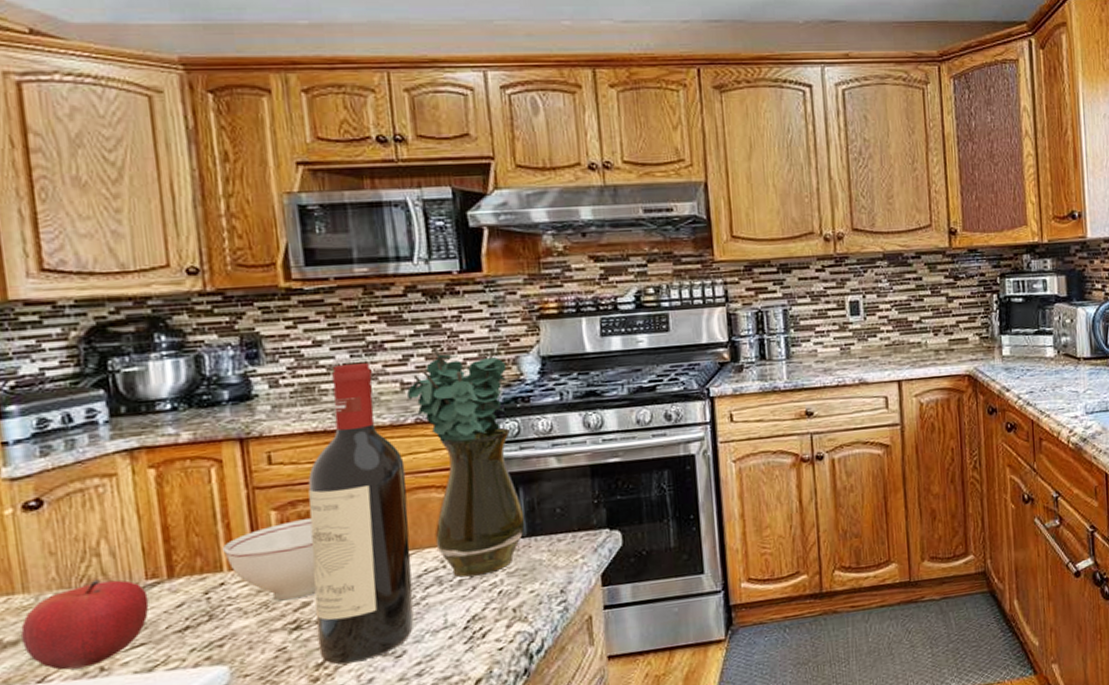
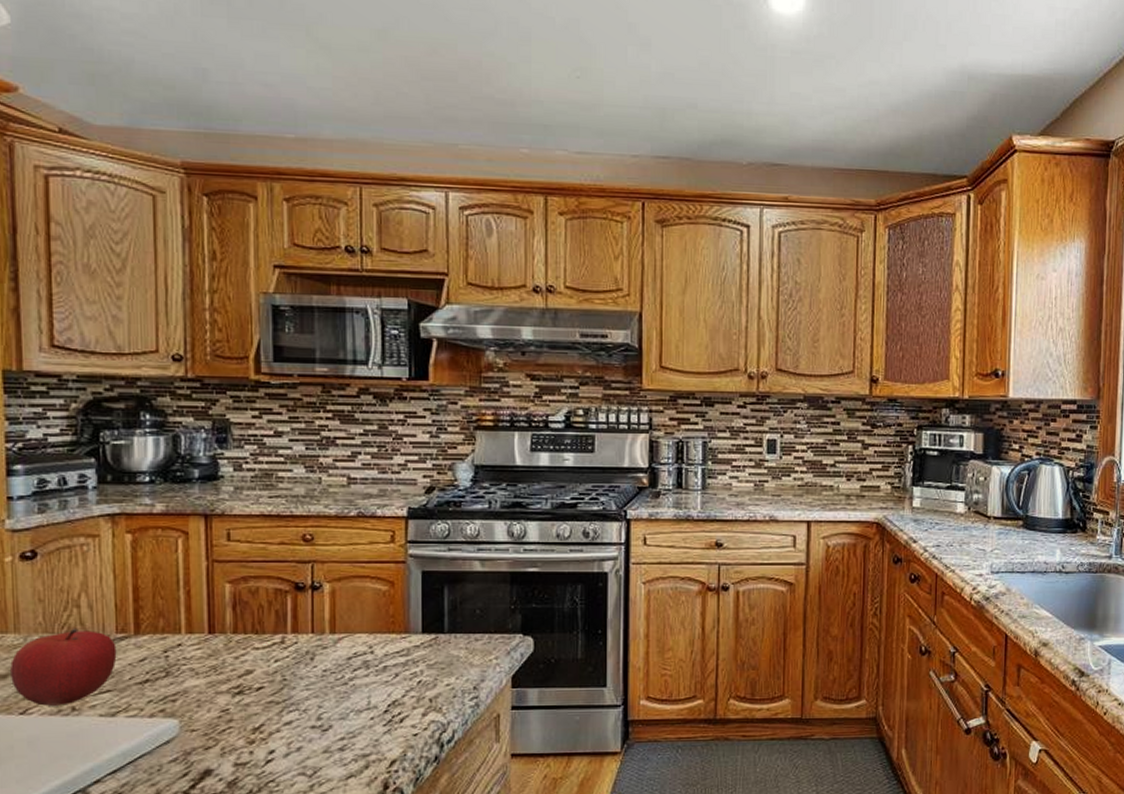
bowl: present [221,518,317,601] -> none [181,594,261,667]
wine bottle: present [307,362,414,665] -> none [256,455,345,731]
vase: present [407,348,525,578] -> none [353,448,447,664]

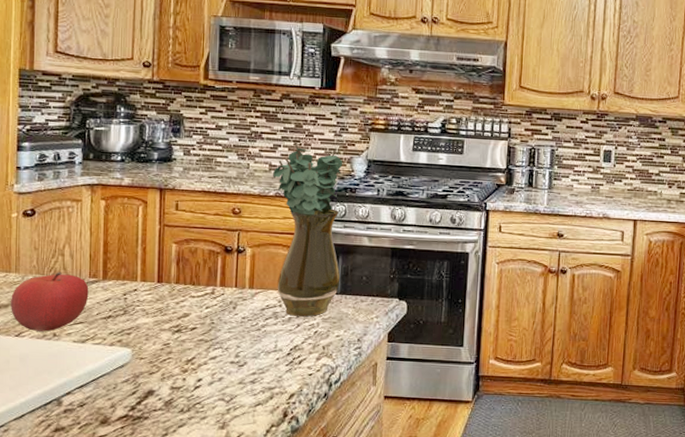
vase: none [353,448,447,664] -> present [273,143,343,317]

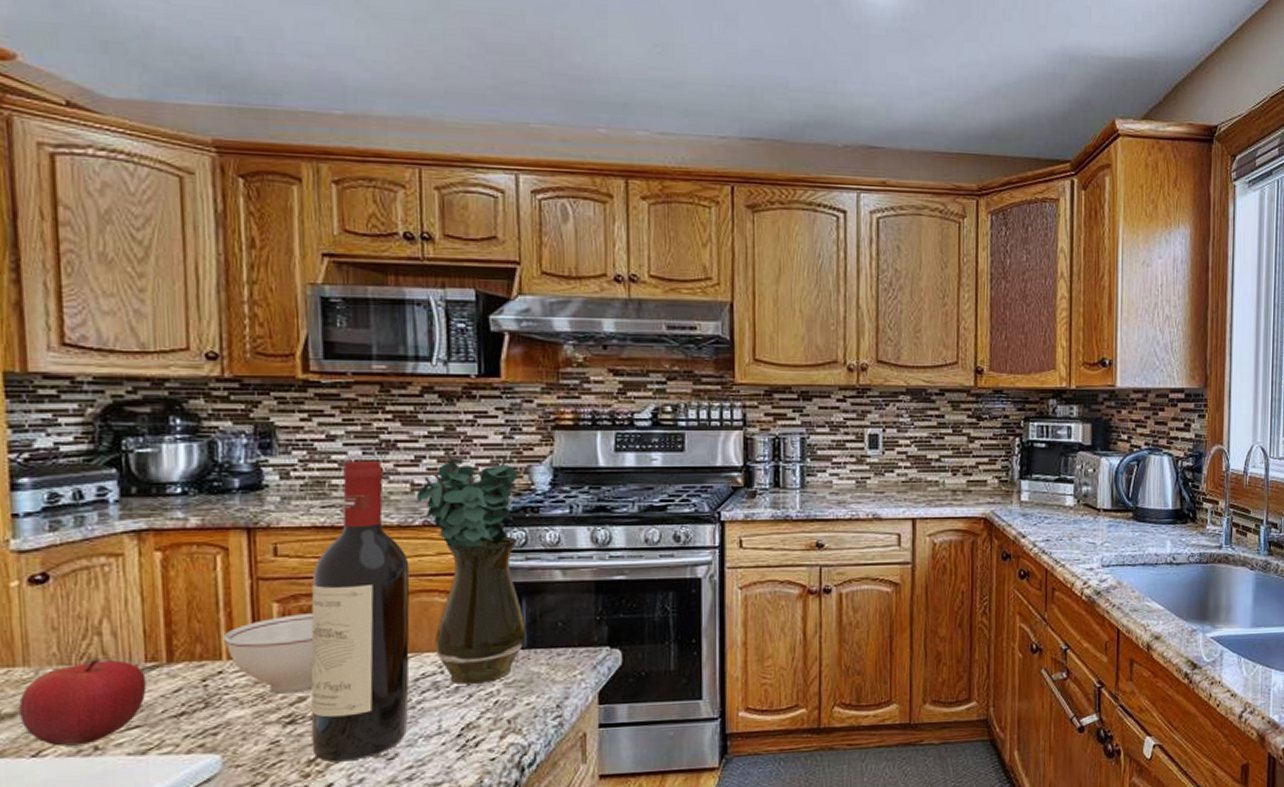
bowl: none [138,253,198,310] -> present [222,614,314,694]
wine bottle: none [190,145,264,364] -> present [310,460,410,763]

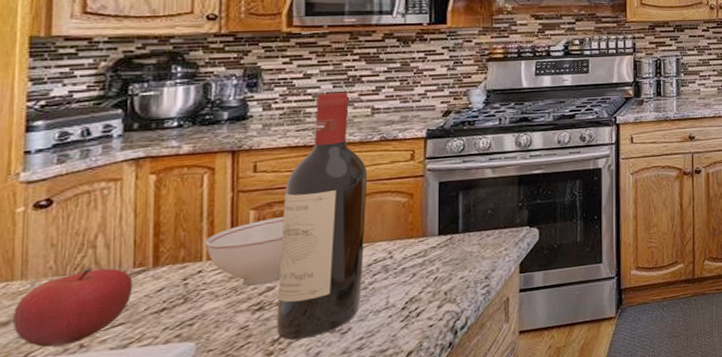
vase: present [417,451,526,684] -> none [377,82,462,266]

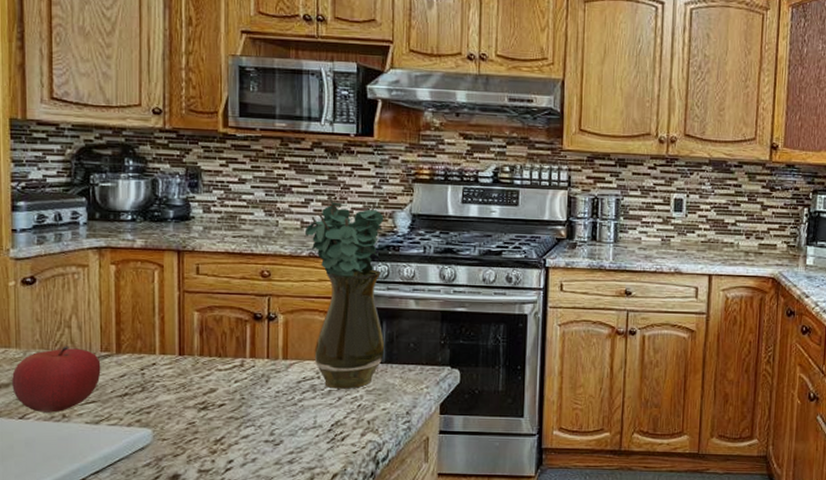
bowl: present [204,217,284,286] -> none [156,322,224,385]
wine bottle: present [276,92,368,341] -> none [218,200,297,444]
vase: none [377,82,462,266] -> present [306,196,385,389]

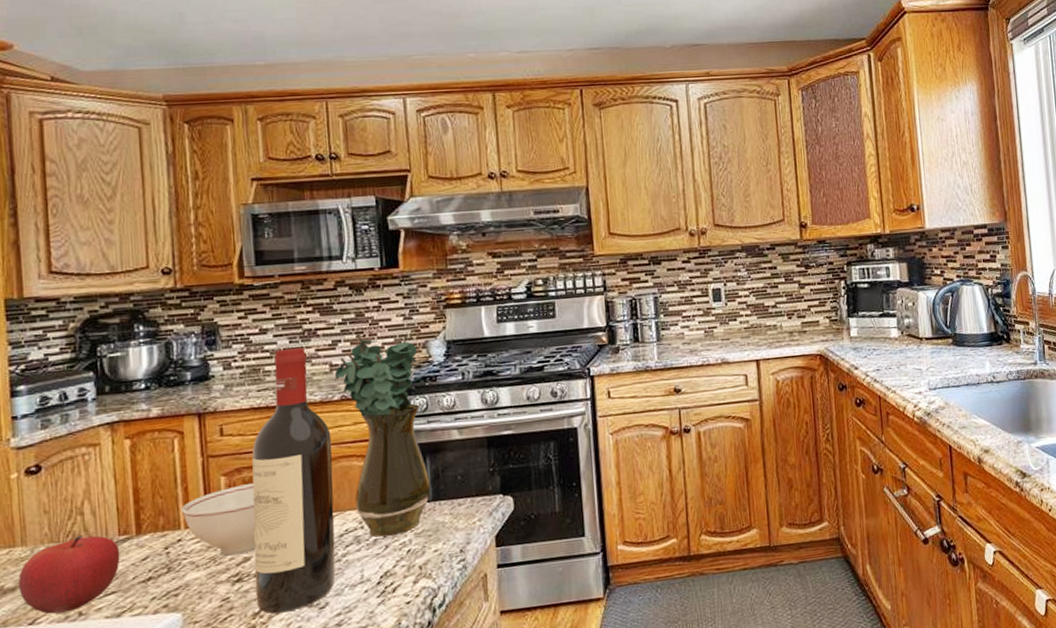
bowl: none [156,322,224,385] -> present [180,483,256,556]
wine bottle: none [218,200,297,444] -> present [251,347,336,614]

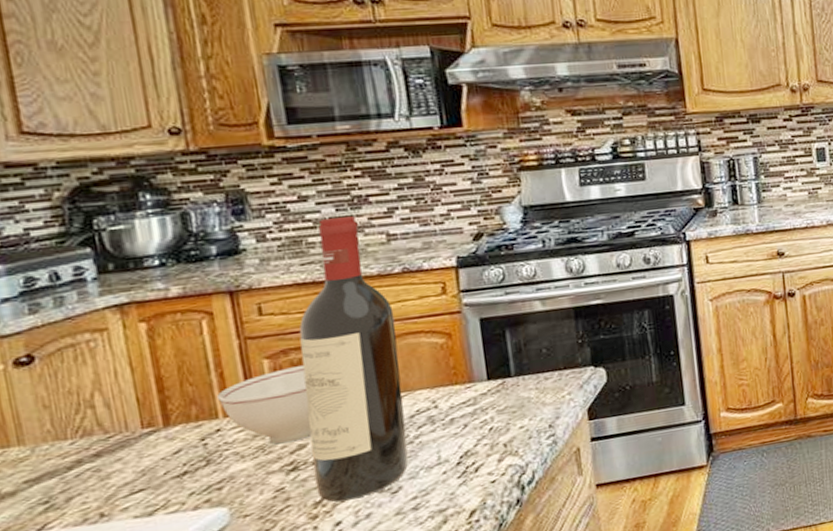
fruit: present [17,535,120,614] -> none [18,430,147,518]
vase: present [335,334,431,537] -> none [393,201,513,416]

